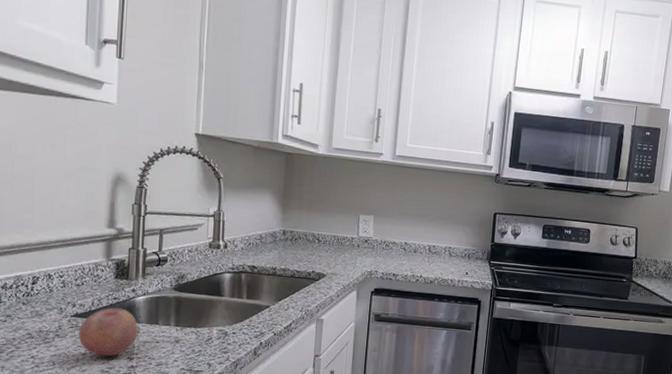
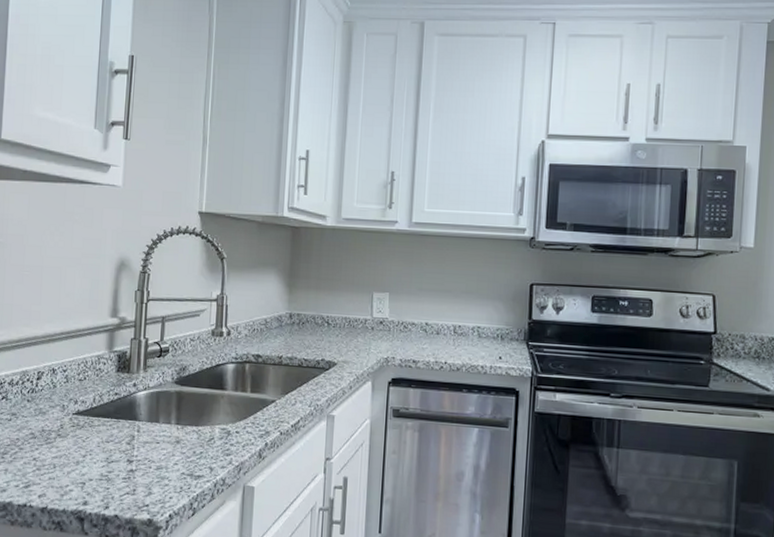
fruit: present [78,307,139,357] -> none [79,404,139,459]

